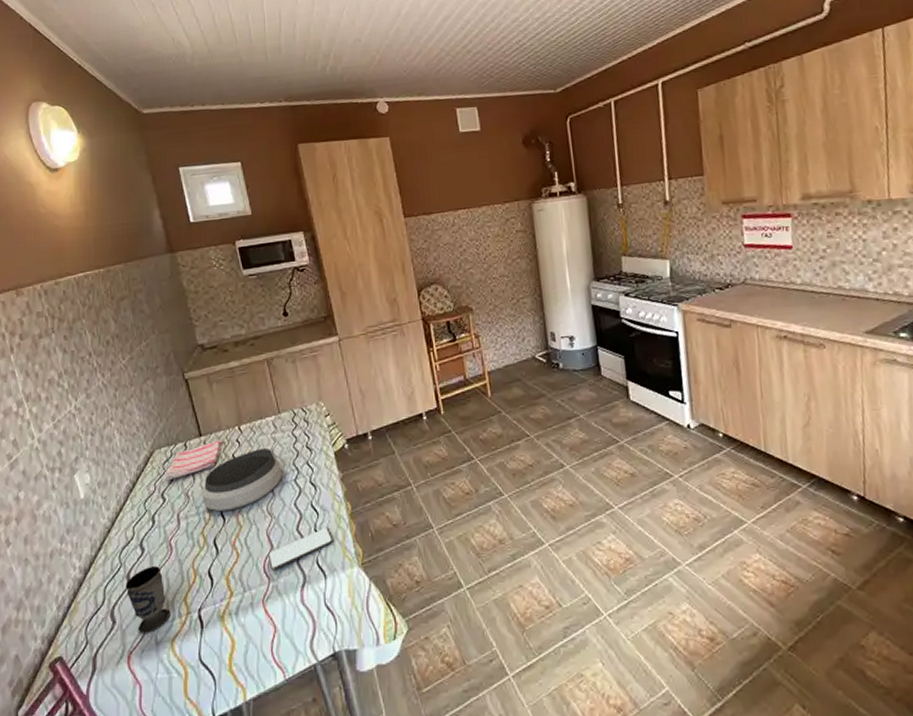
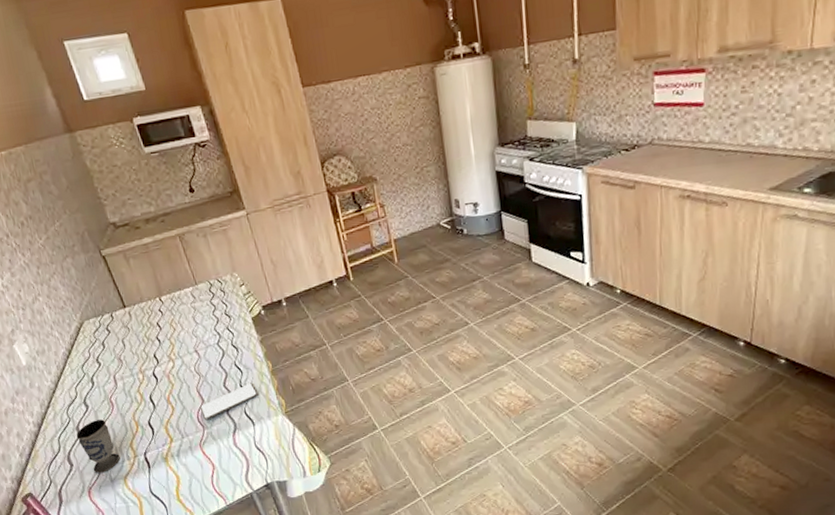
dish towel: present [165,439,223,481] -> none [96,310,147,348]
bowl: present [202,447,283,512] -> none [132,316,206,373]

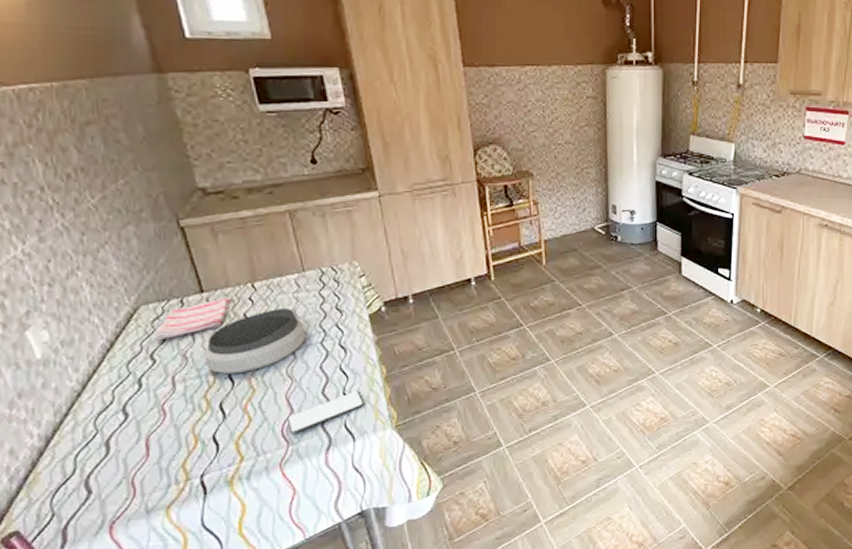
cup: present [76,419,120,473] -> none [103,432,165,502]
dish towel: none [96,310,147,348] -> present [154,297,231,341]
bowl: none [132,316,206,373] -> present [204,307,306,375]

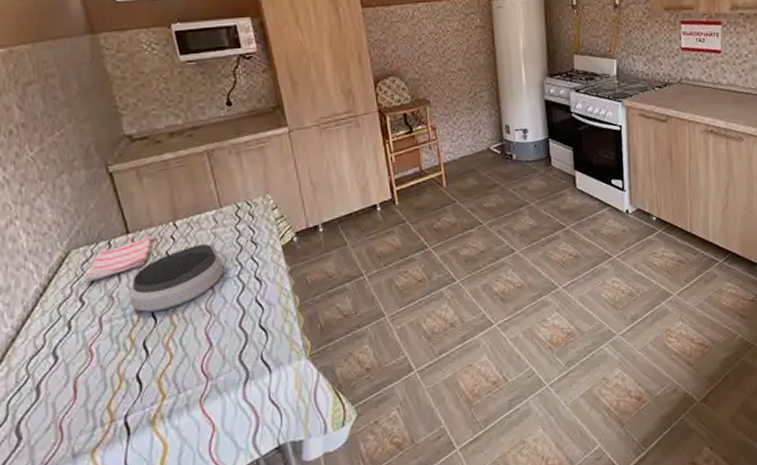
smartphone: present [288,390,365,435] -> none [207,321,280,370]

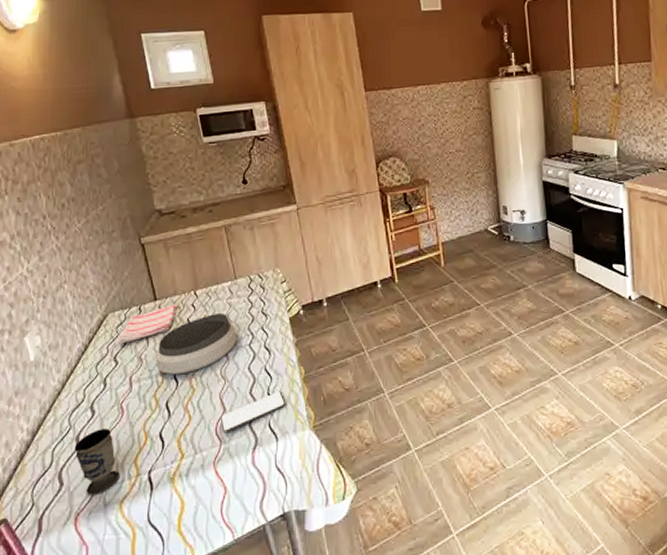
cup: none [34,374,91,447] -> present [74,429,120,495]
smartphone: none [207,321,280,370] -> present [221,391,286,434]

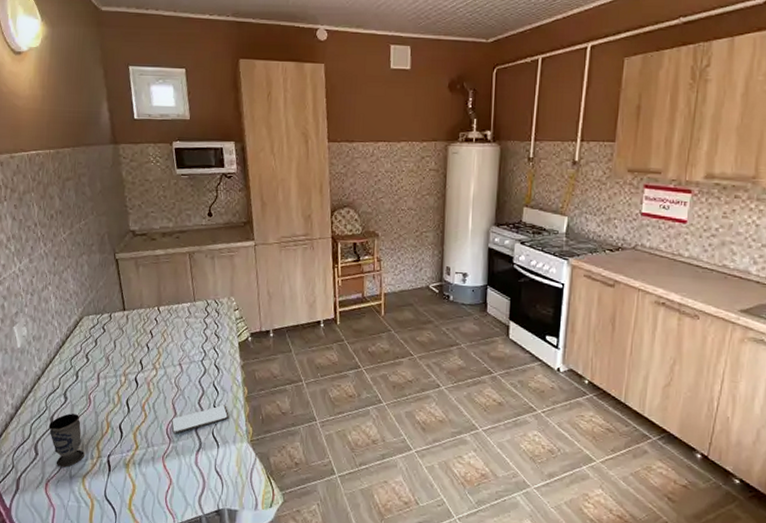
dish towel: present [118,304,178,345] -> none [90,316,143,345]
bowl: present [155,312,237,375] -> none [120,329,192,378]

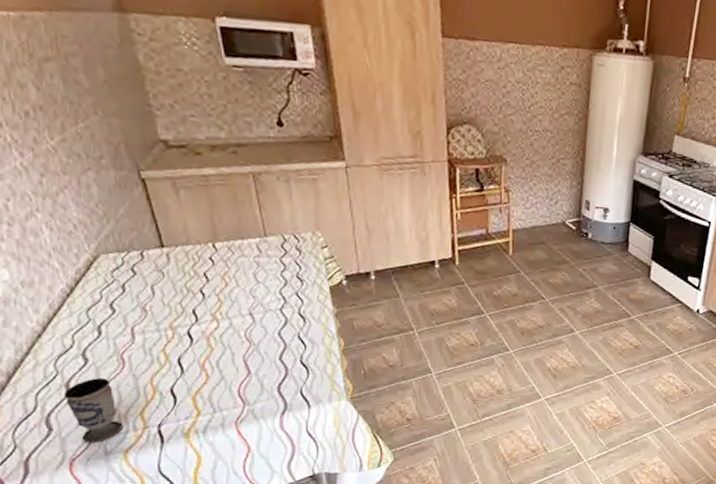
smartphone: present [171,405,229,435] -> none [245,360,321,396]

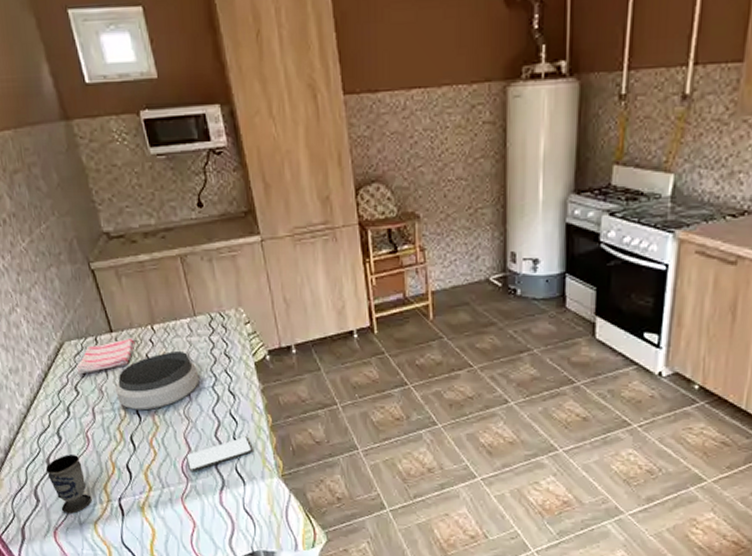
dish towel: none [114,254,192,291] -> present [76,337,135,375]
bowl: none [163,270,266,332] -> present [115,350,200,411]
smartphone: none [245,360,321,396] -> present [186,436,253,472]

